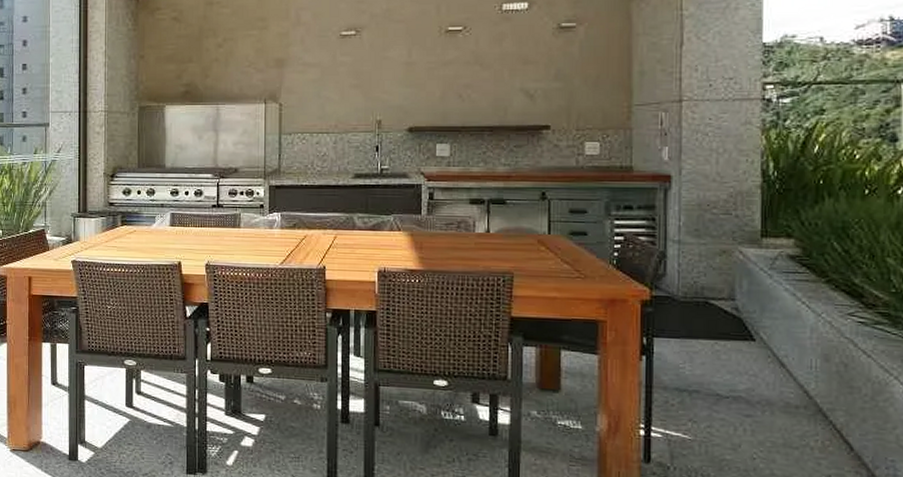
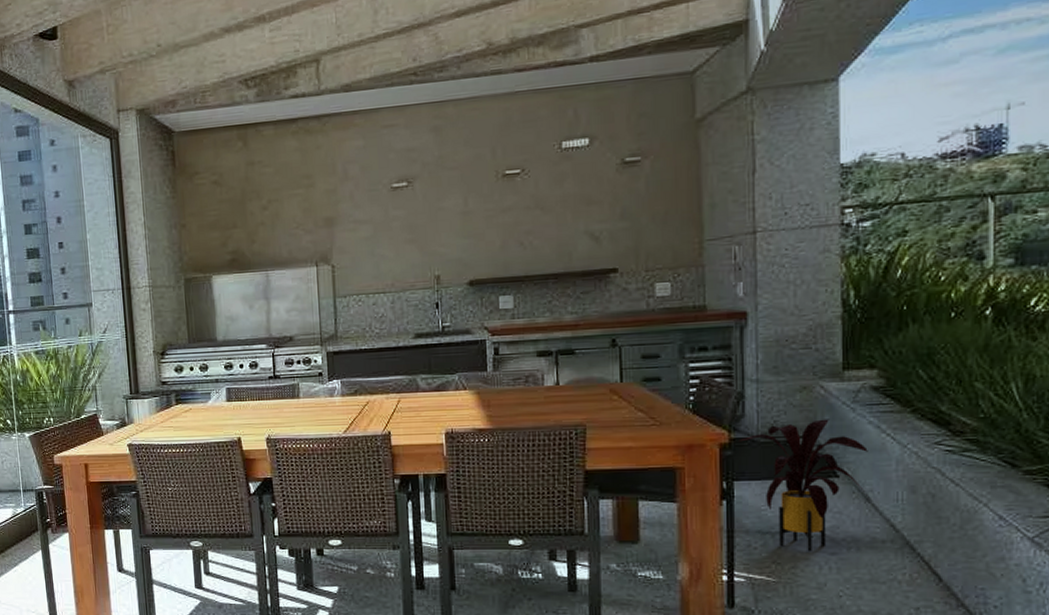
house plant: none [659,283,786,413] -> present [738,419,871,552]

